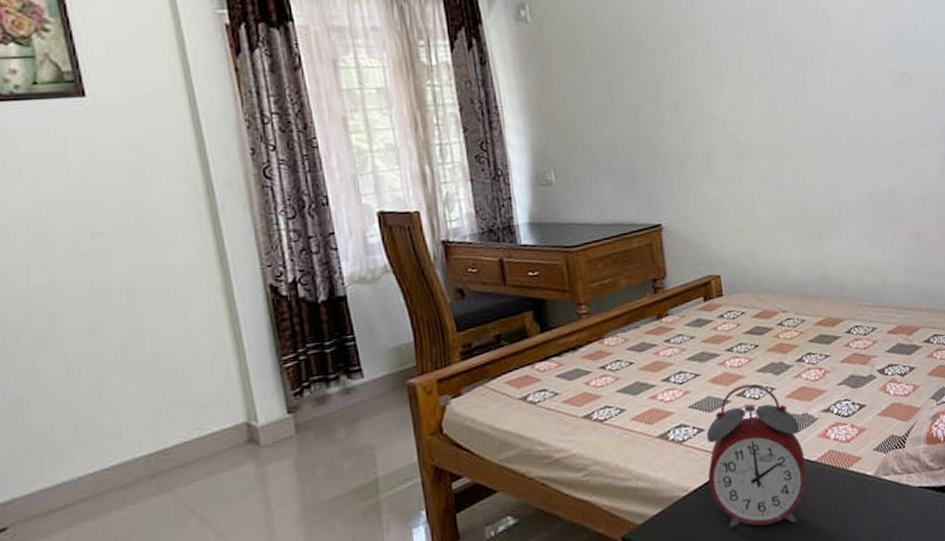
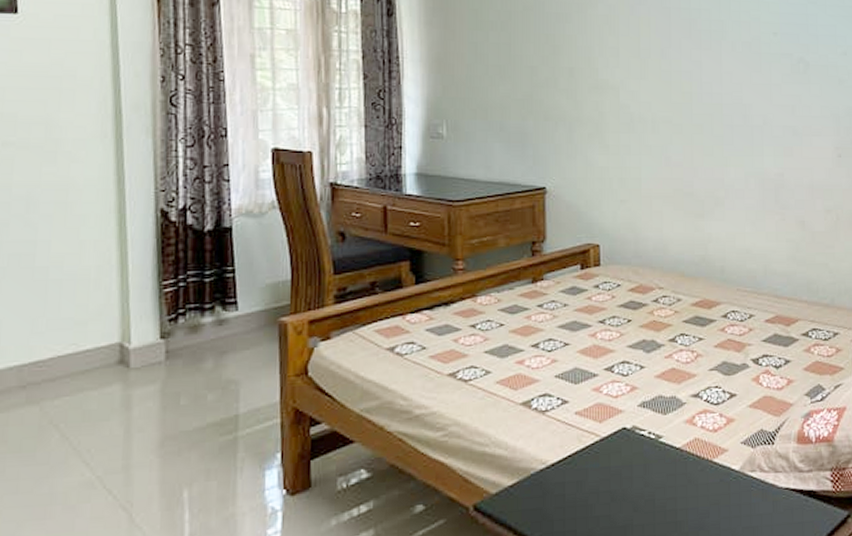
alarm clock: present [706,383,807,528] -> none [567,359,670,511]

